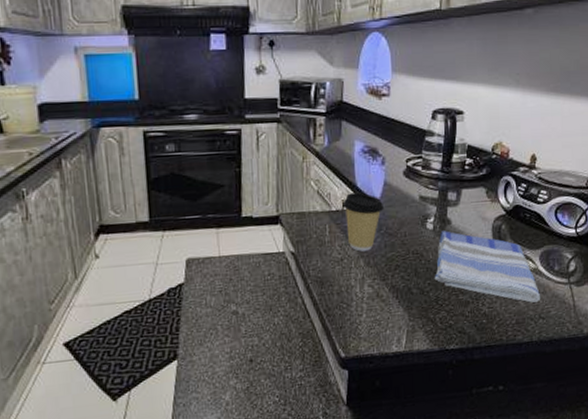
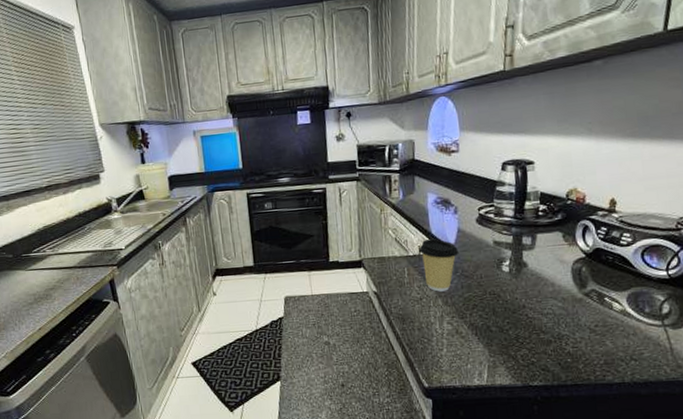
dish towel: present [434,231,541,303] -> none [513,273,632,344]

